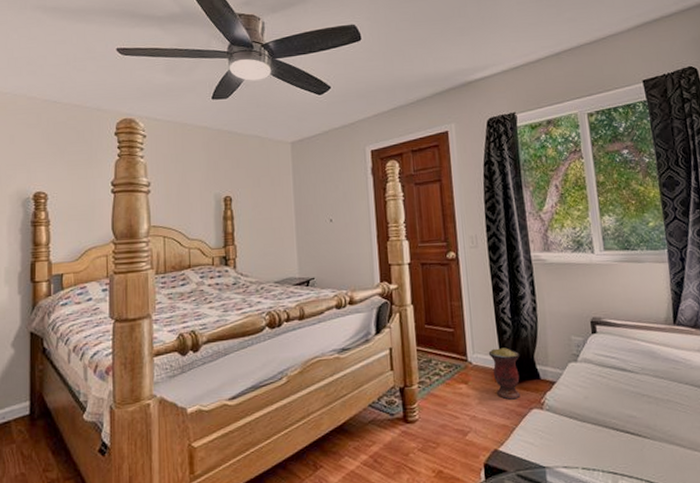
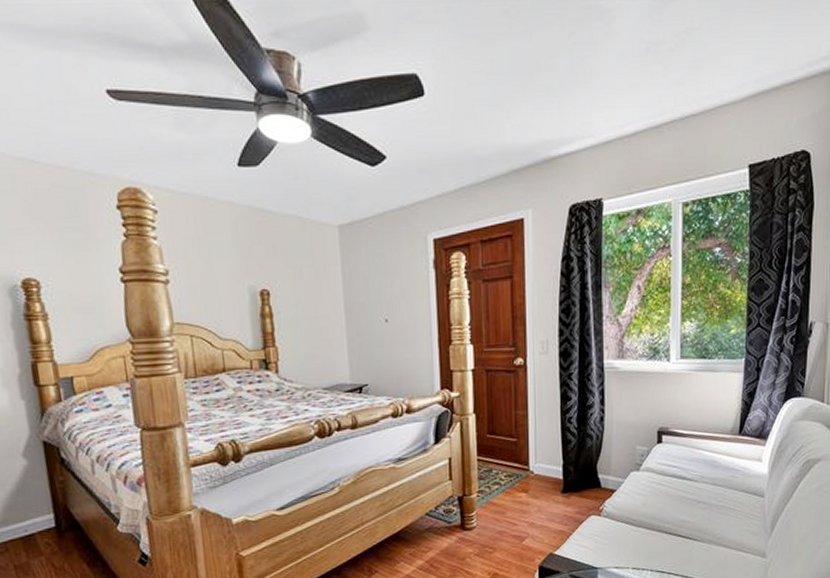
vase: present [488,348,520,400] -> none [551,457,583,507]

